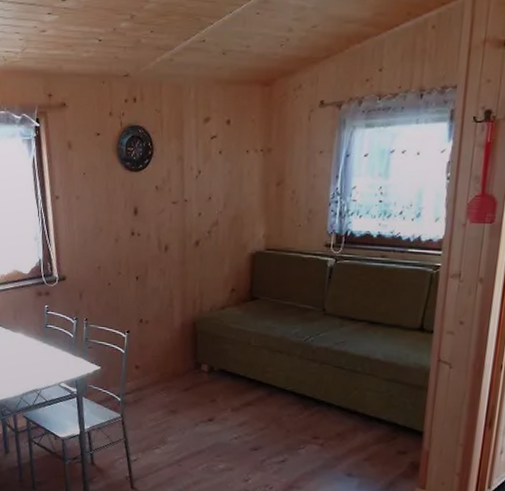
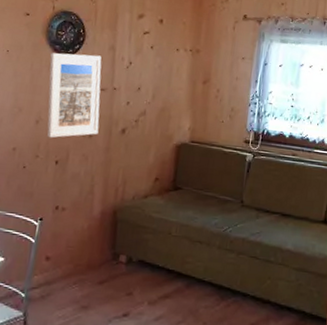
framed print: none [122,167,174,255] -> present [47,52,102,138]

